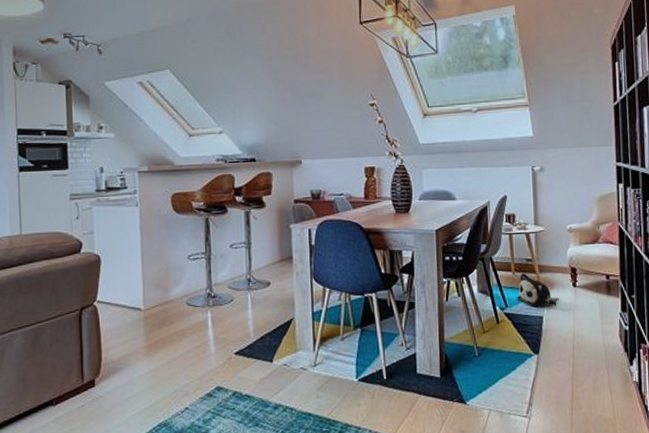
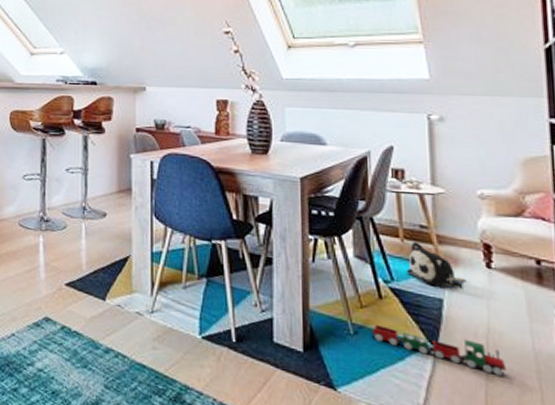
toy train: none [490,344,586,369] -> present [369,324,507,376]

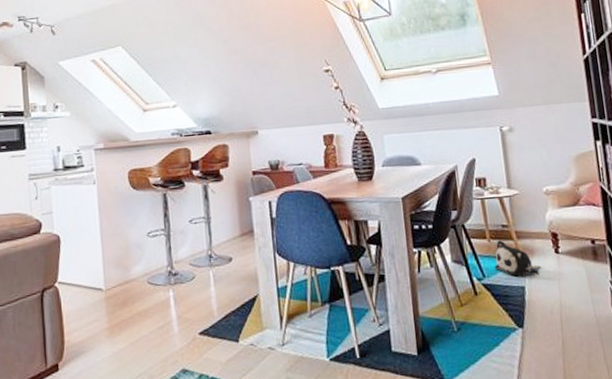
toy train: present [369,324,507,376] -> none [470,317,577,343]

